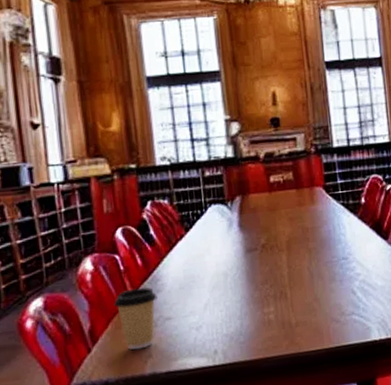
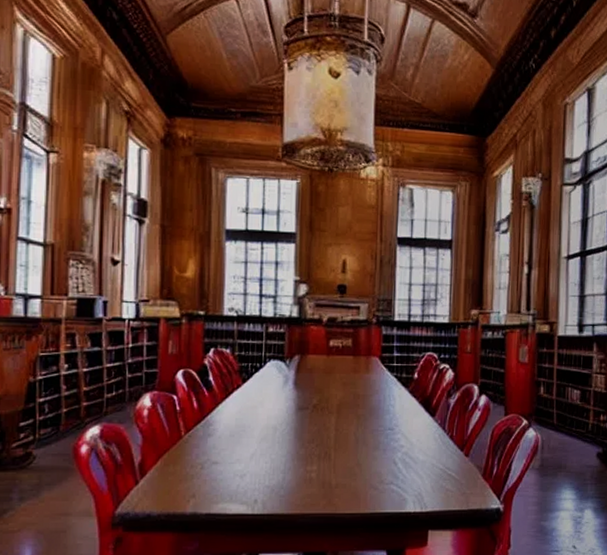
coffee cup: present [114,287,158,350] -> none [166,429,208,489]

